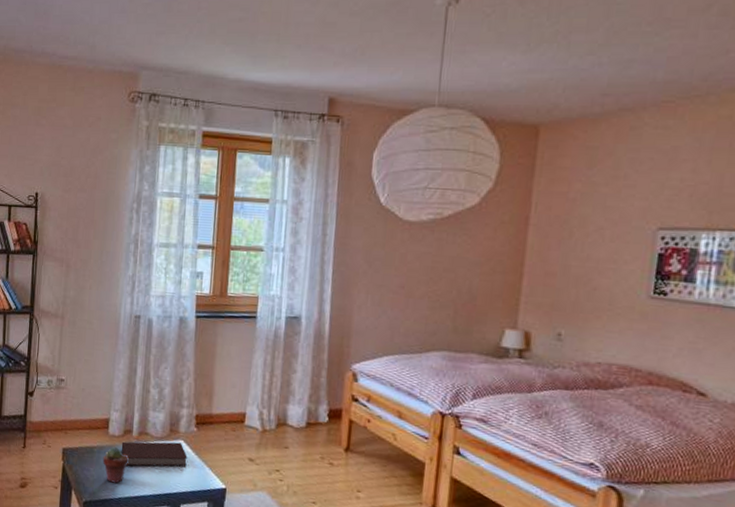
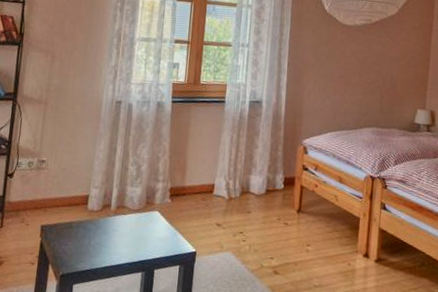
potted succulent: present [102,447,129,484] -> none [81,221,106,255]
notebook: present [121,441,187,467] -> none [99,213,162,238]

